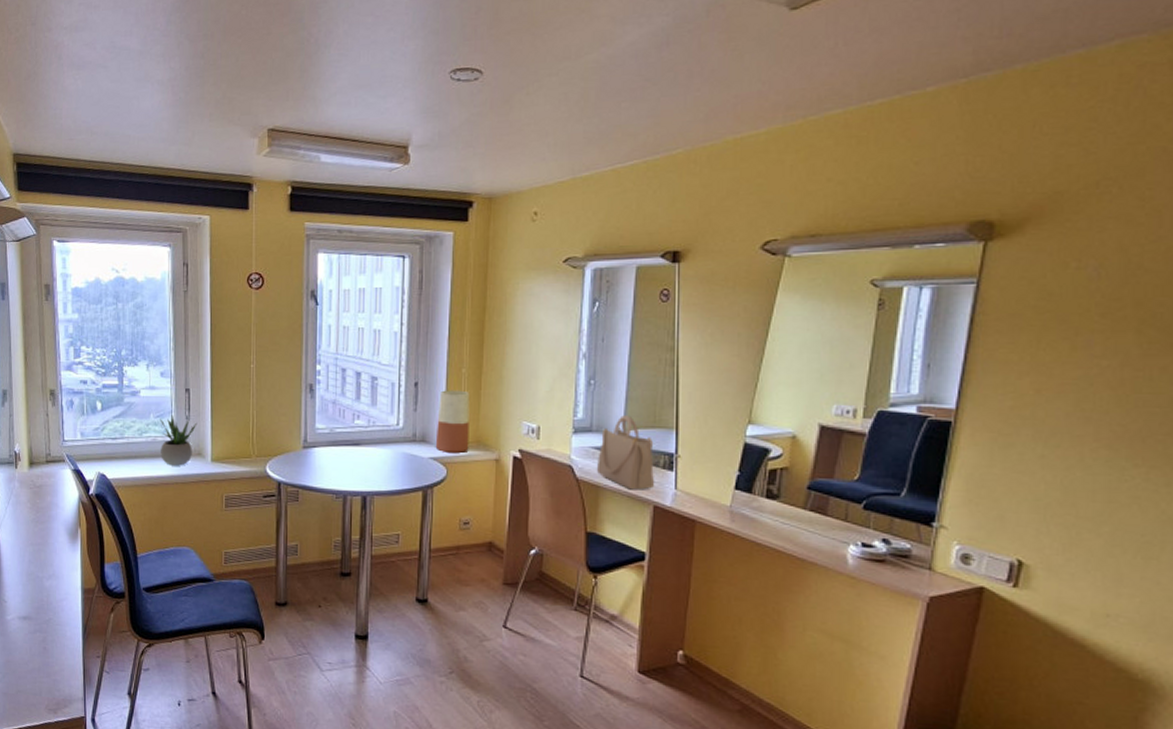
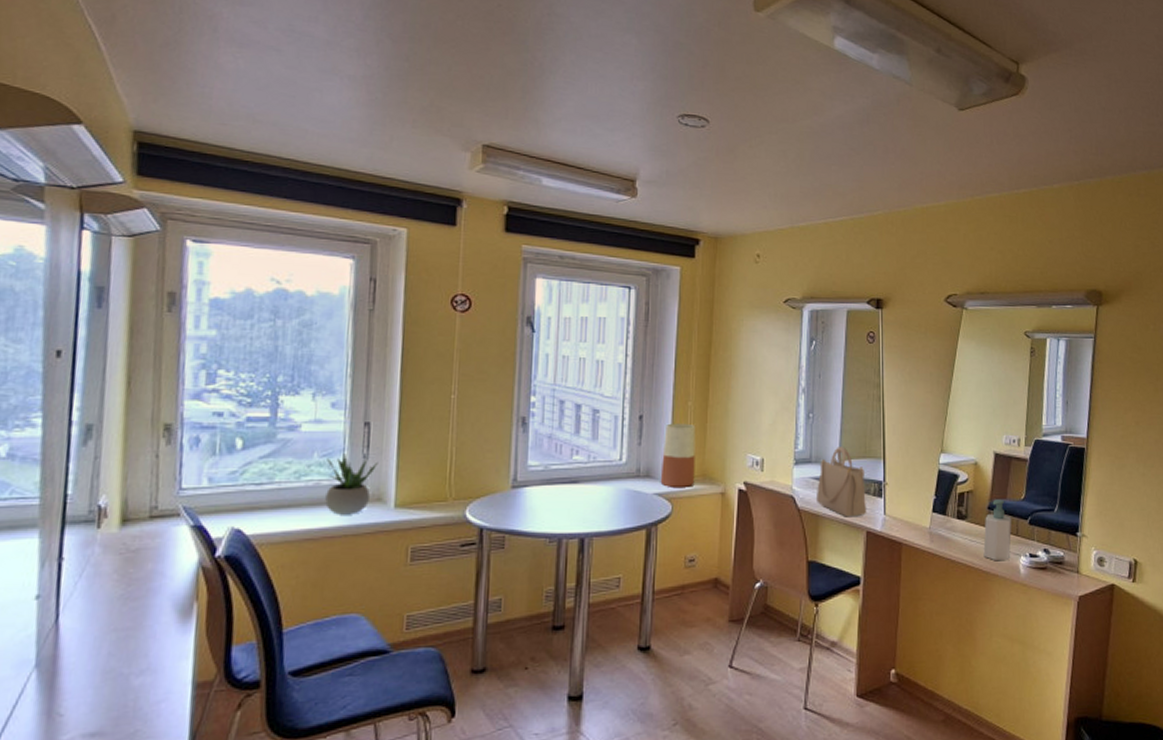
soap bottle: none [799,478,840,549] -> present [983,499,1012,561]

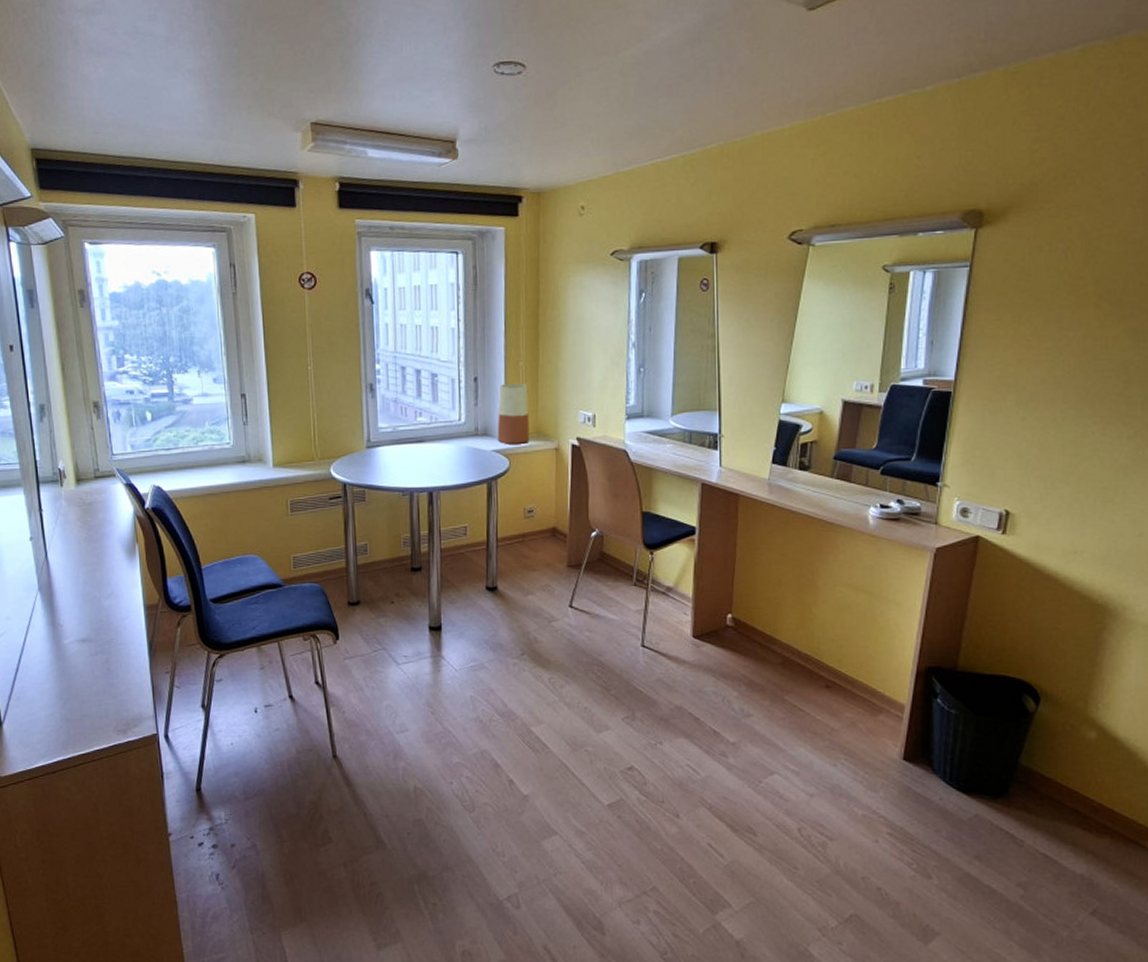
potted plant: present [325,454,379,515] -> none [216,422,256,474]
handbag: present [815,447,866,517] -> none [648,400,701,470]
soap bottle: present [983,499,1012,561] -> none [828,449,861,512]

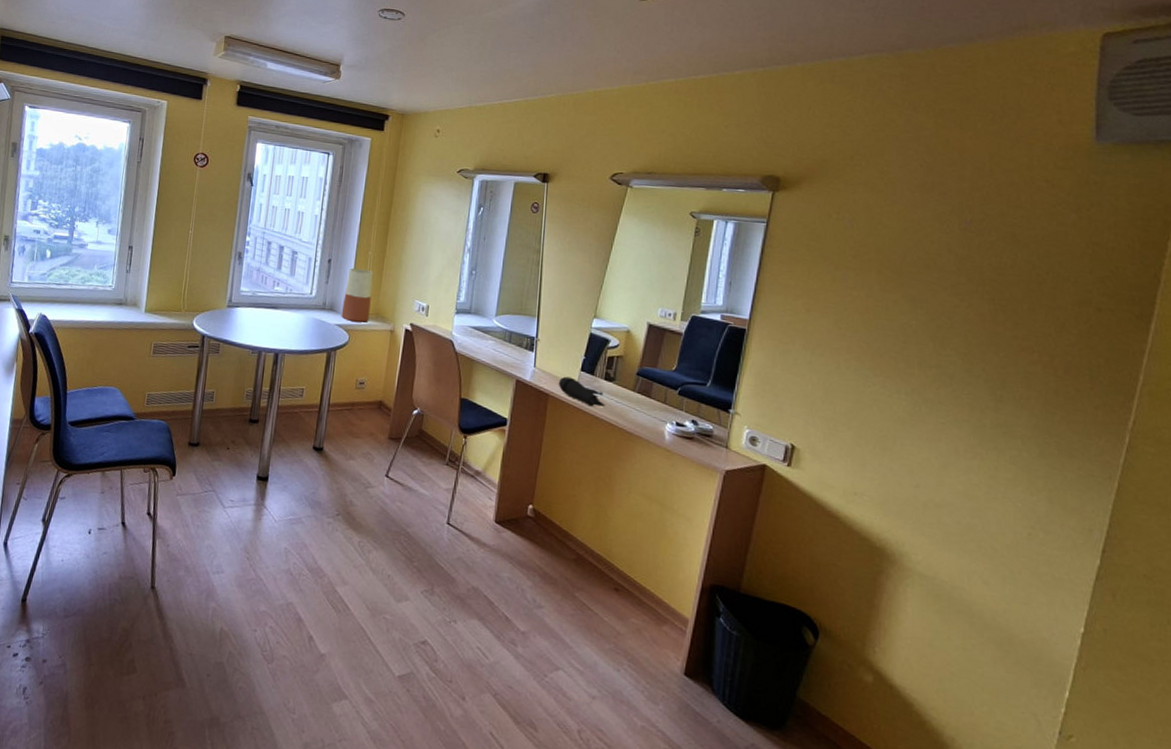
hair dryer: none [748,472,802,501] -> present [558,376,606,407]

